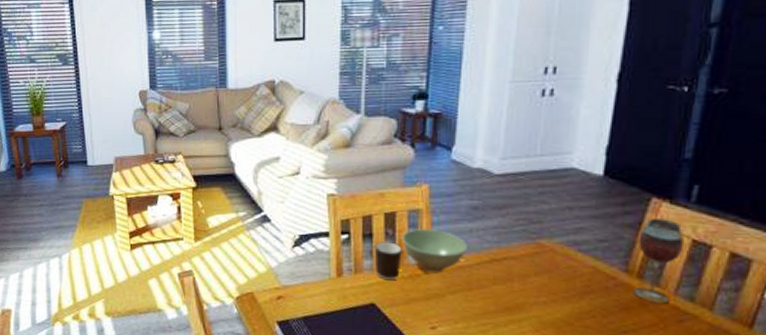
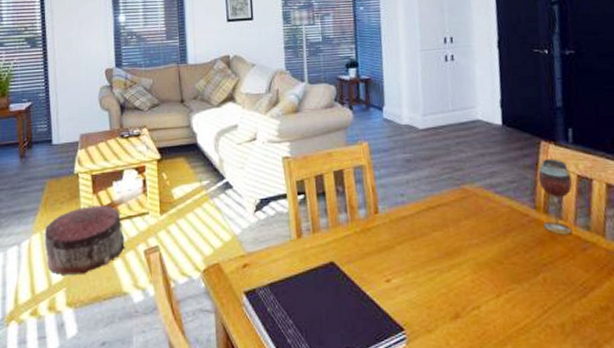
pouf: none [82,227,160,289] -> present [44,205,125,275]
mug: present [374,241,402,281] -> none [328,198,353,237]
bowl: present [401,229,469,274] -> none [350,183,408,226]

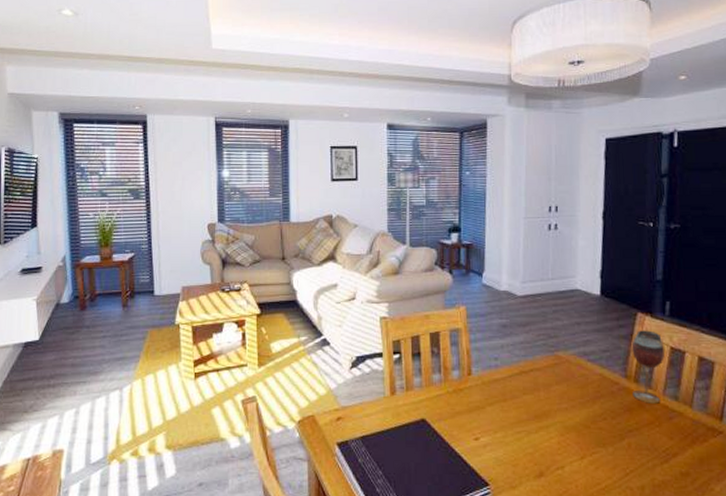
pouf: present [44,205,125,275] -> none [145,356,223,420]

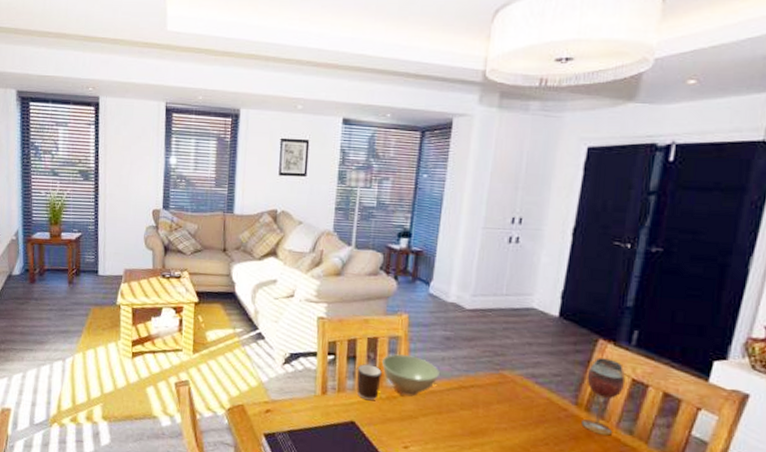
mug: none [422,359,447,396] -> present [356,364,382,401]
bowl: none [445,346,501,387] -> present [381,354,441,397]

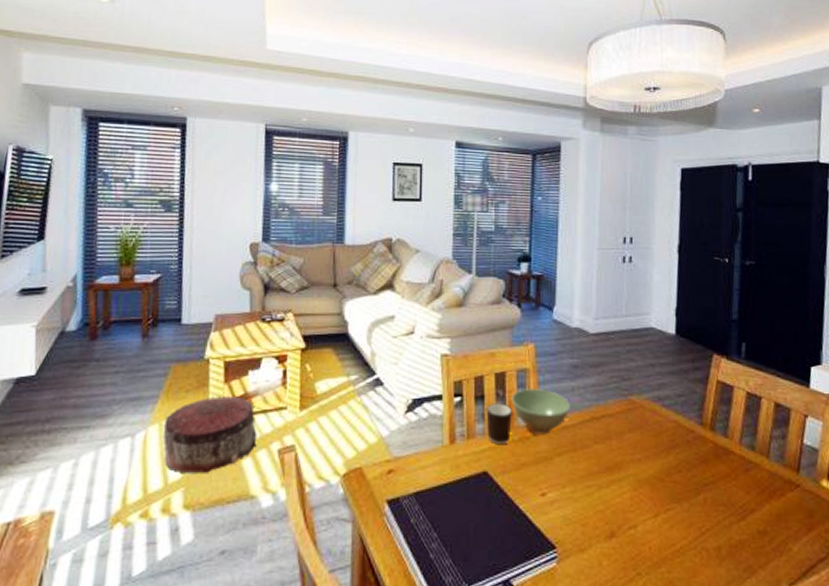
pouf: none [85,335,159,395] -> present [162,396,257,473]
wineglass: present [581,358,626,436] -> none [707,373,742,454]

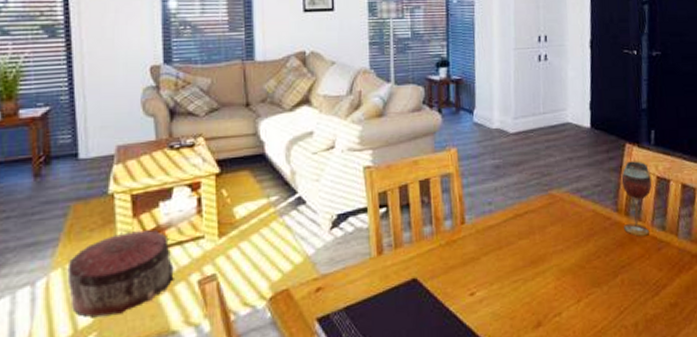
mug: present [486,403,512,445] -> none [412,210,439,251]
bowl: present [511,389,572,435] -> none [436,192,495,237]
wineglass: none [707,373,742,454] -> present [621,161,653,236]

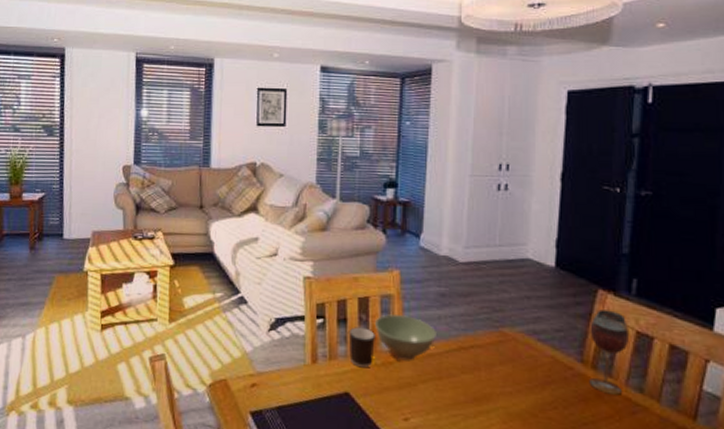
pouf: present [67,230,174,317] -> none [48,305,131,374]
mug: none [412,210,439,251] -> present [348,327,375,368]
bowl: none [436,192,495,237] -> present [374,314,438,361]

